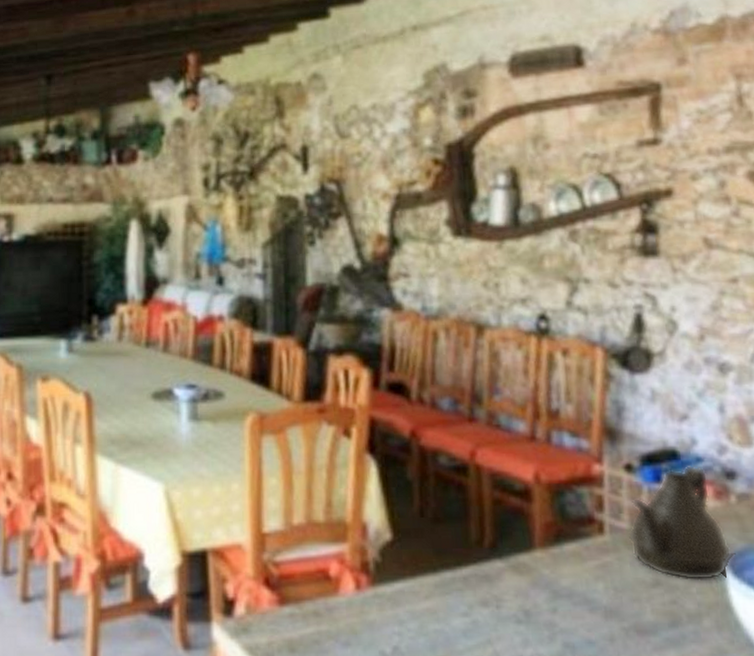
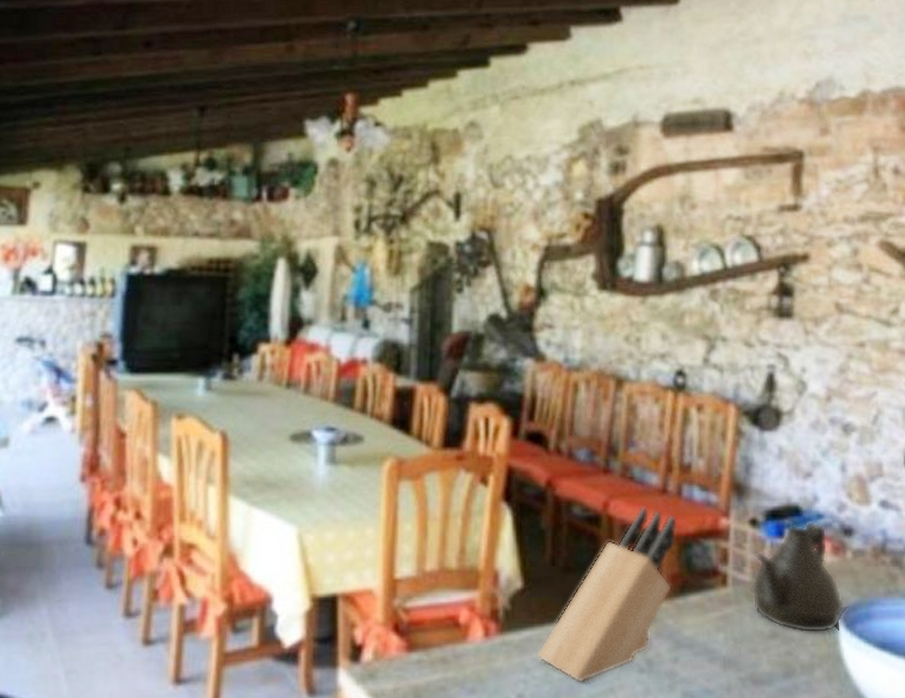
knife block: none [410,453,549,635] -> present [536,505,678,683]

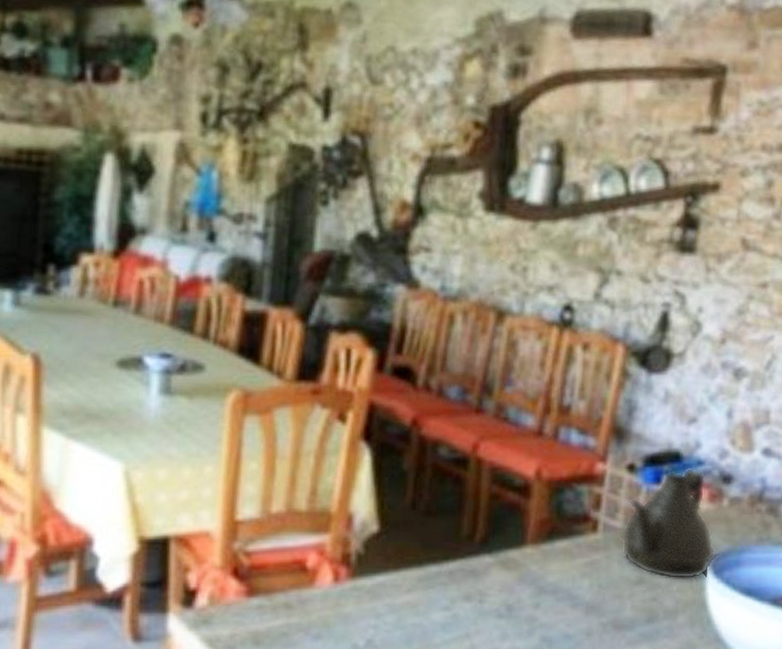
knife block: present [536,505,678,683] -> none [389,448,552,629]

